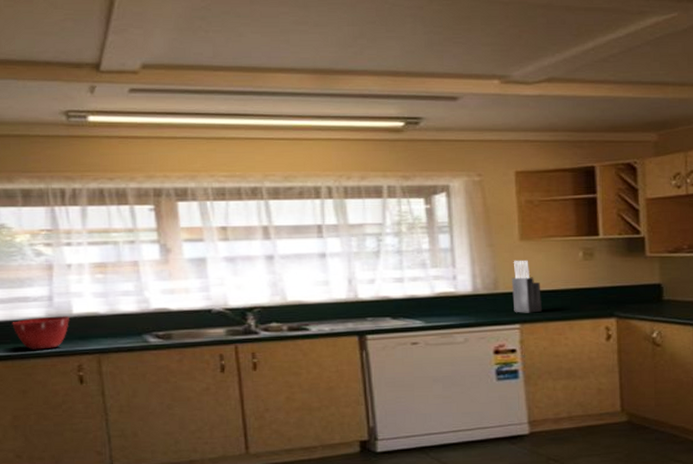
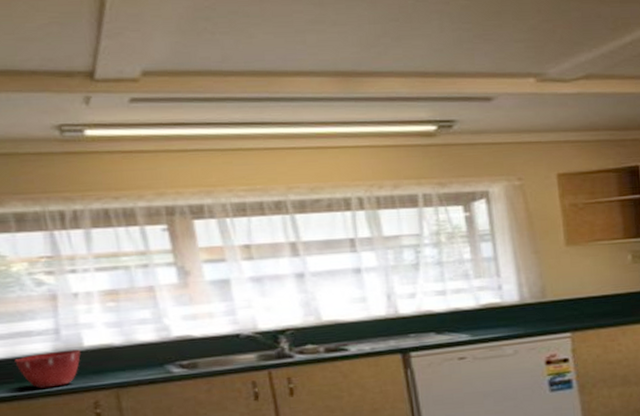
knife block: present [512,259,542,313] -> none [560,265,593,321]

